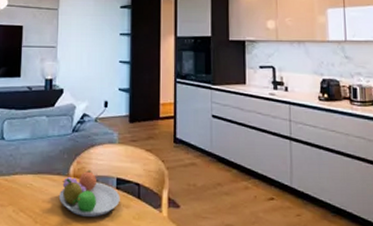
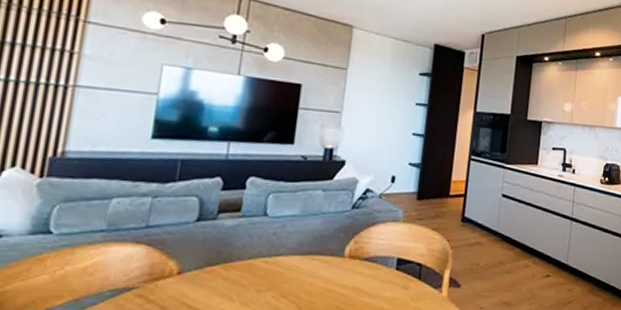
fruit bowl: present [58,170,120,217] -> none [329,250,400,300]

